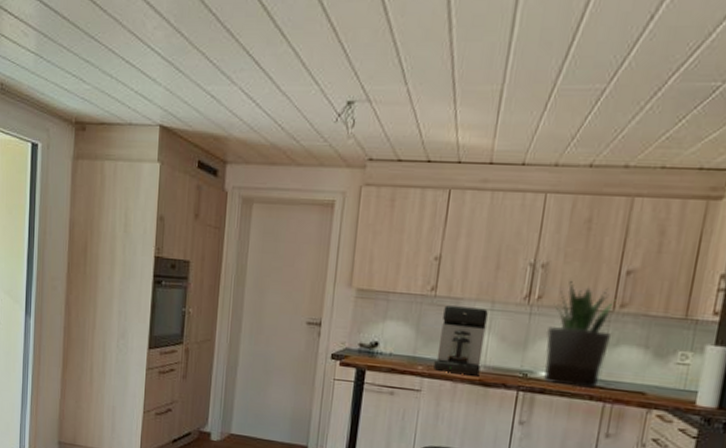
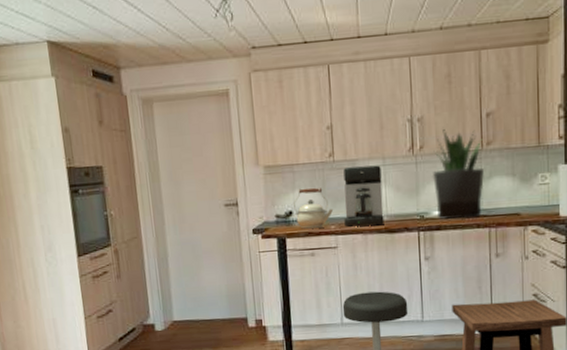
kettle: none [380,319,425,366] -> present [293,187,334,229]

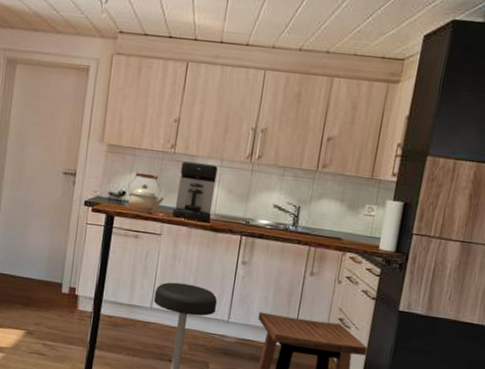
planter: present [432,128,484,220] -> none [262,143,319,235]

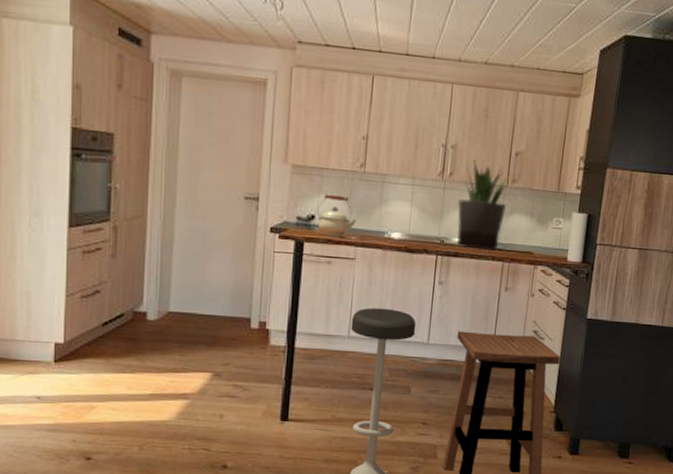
coffee maker: present [172,161,218,223] -> none [366,181,410,244]
planter: none [262,143,319,235] -> present [457,159,509,252]

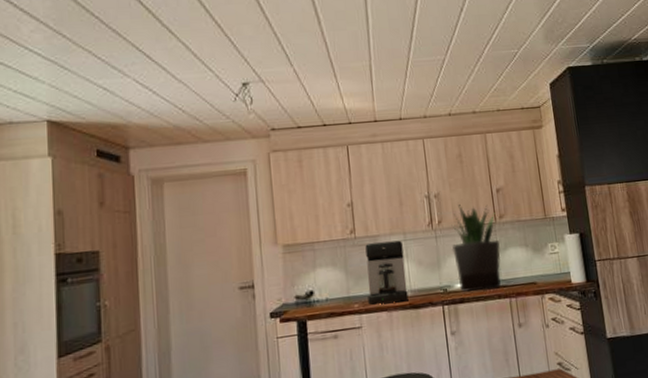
kettle: present [317,193,357,237] -> none [314,265,357,310]
coffee maker: none [366,181,410,244] -> present [365,240,409,305]

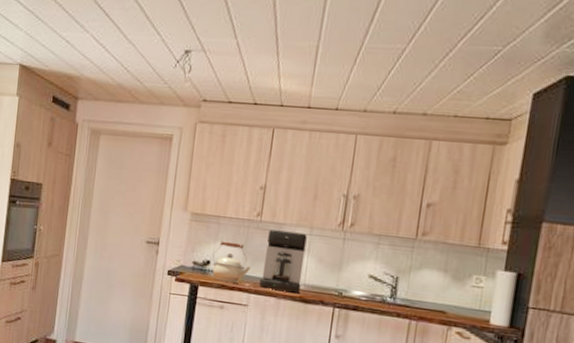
kettle: none [314,265,357,310] -> present [212,240,252,283]
planter: present [451,203,502,292] -> none [357,210,419,308]

